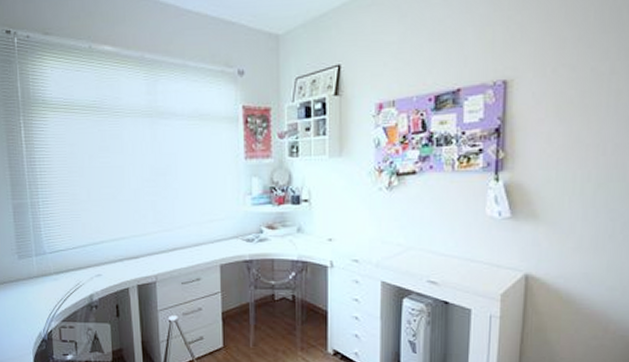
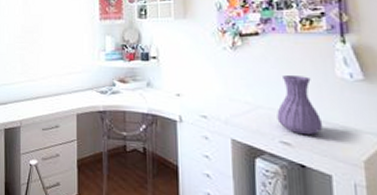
vase: none [427,214,469,274] -> present [277,74,323,135]

